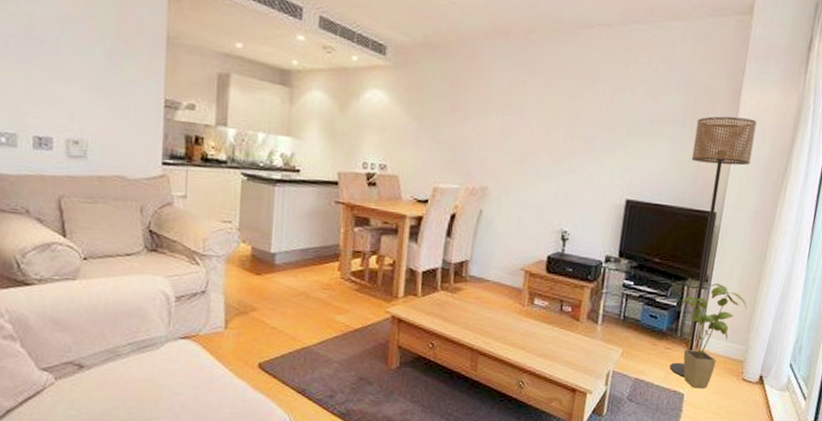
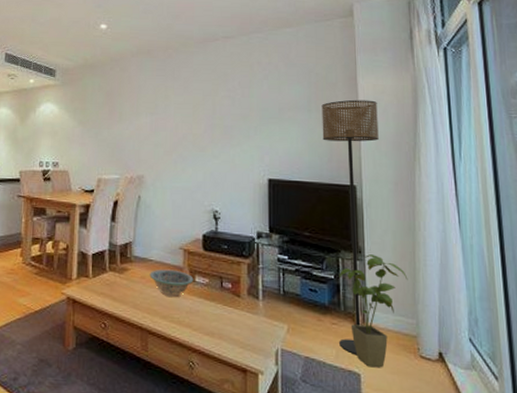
decorative bowl: none [485,290,533,320] -> present [149,269,194,298]

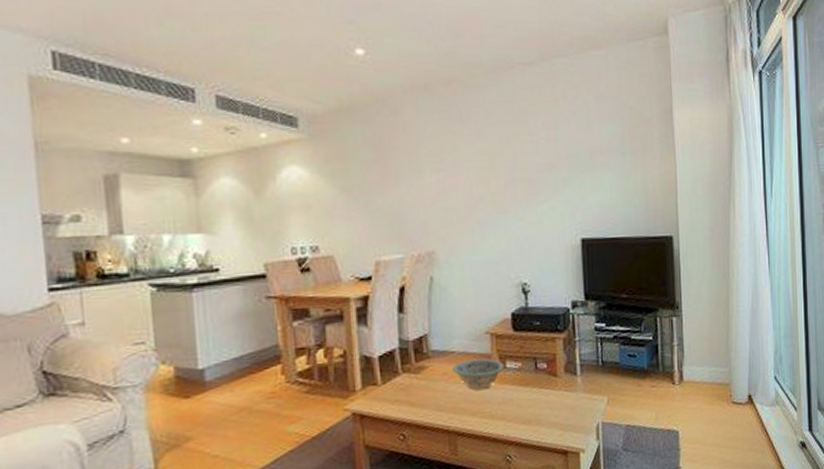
floor lamp: present [321,99,379,356] -> none [636,136,695,414]
house plant: present [339,254,408,368] -> none [657,308,722,423]

